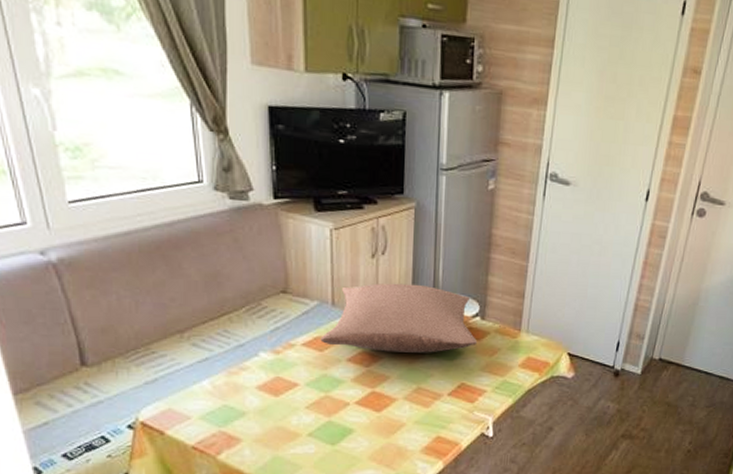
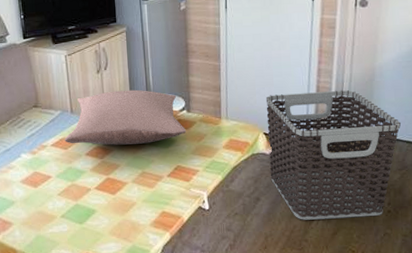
clothes hamper: none [568,309,718,456] -> present [265,90,402,220]

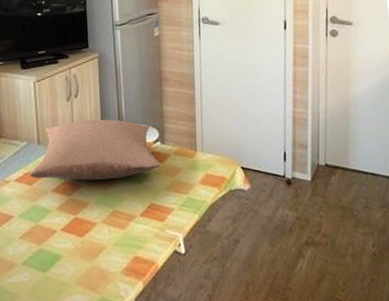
clothes hamper: present [265,90,402,220] -> none [242,121,380,265]

